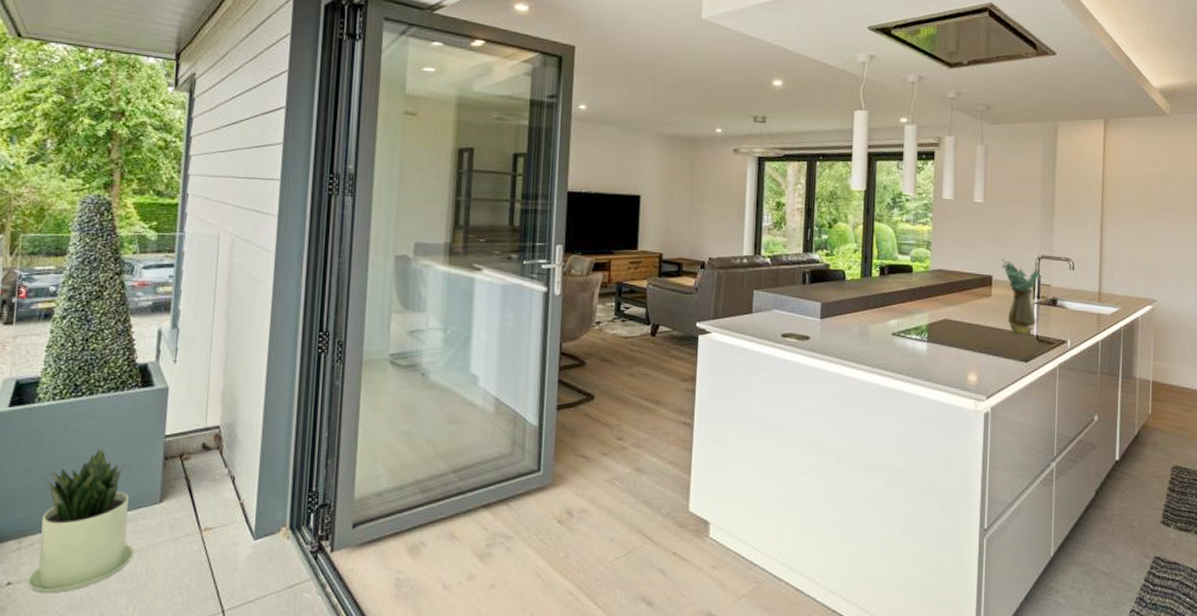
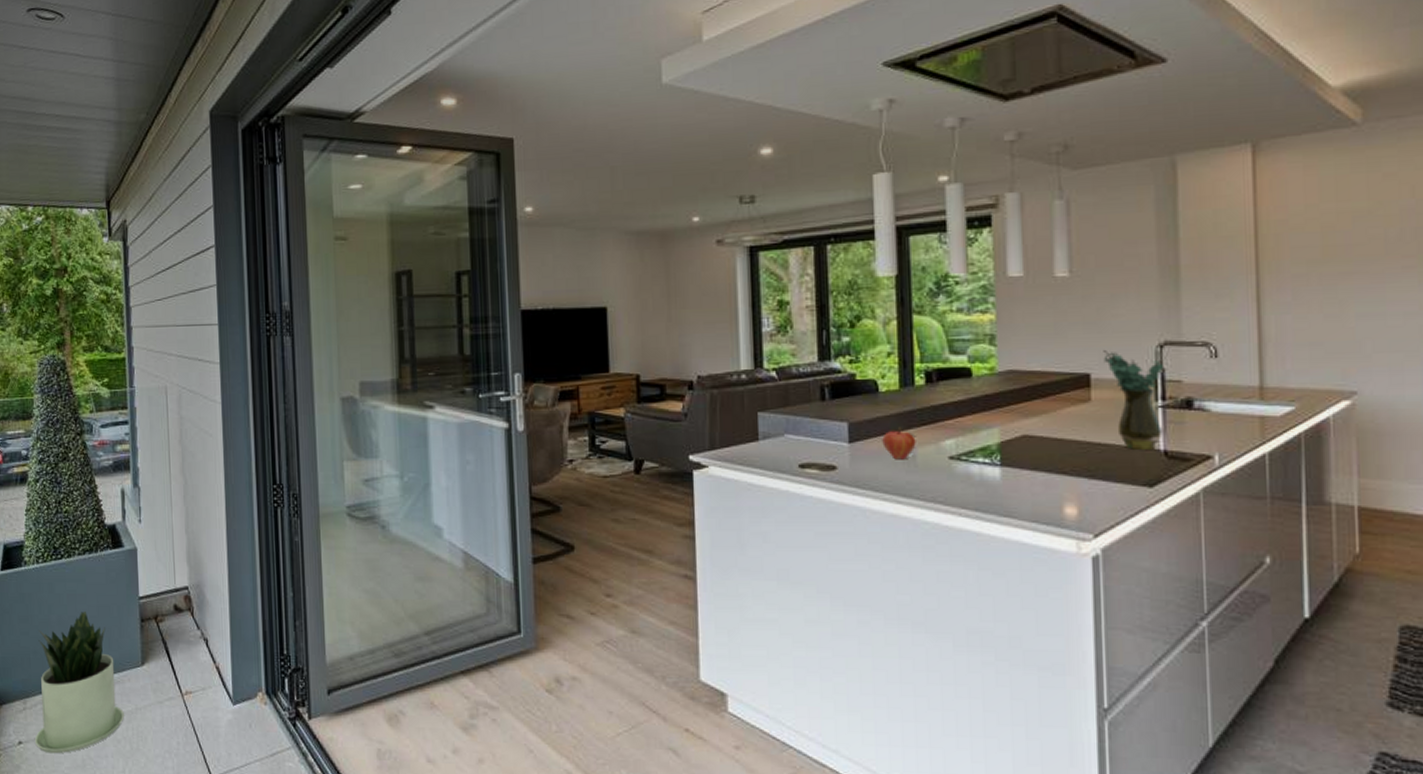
fruit: none [845,309,870,334] -> present [882,428,916,460]

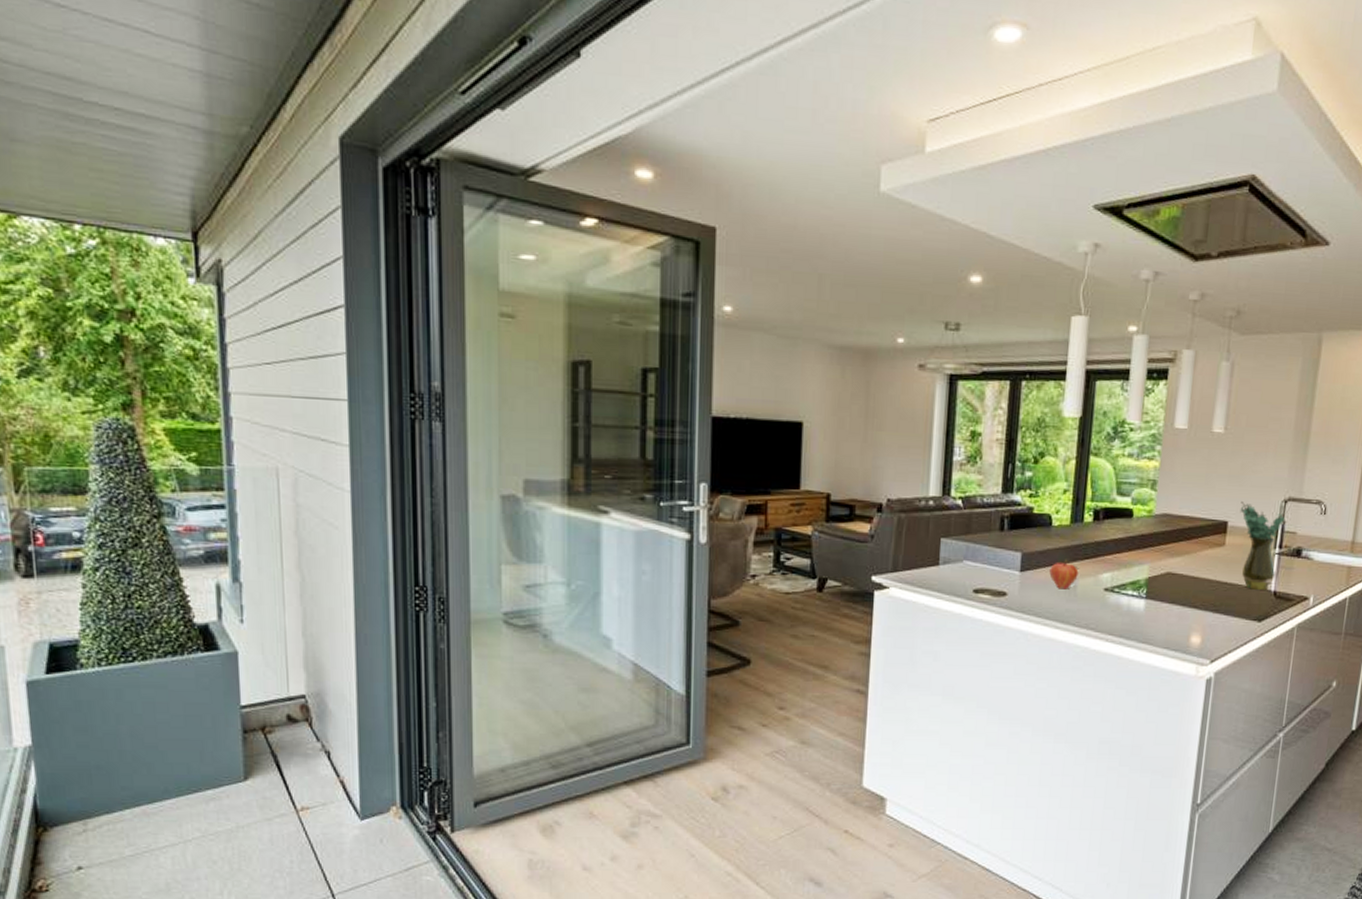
planter: present [34,611,124,754] -> none [99,722,222,878]

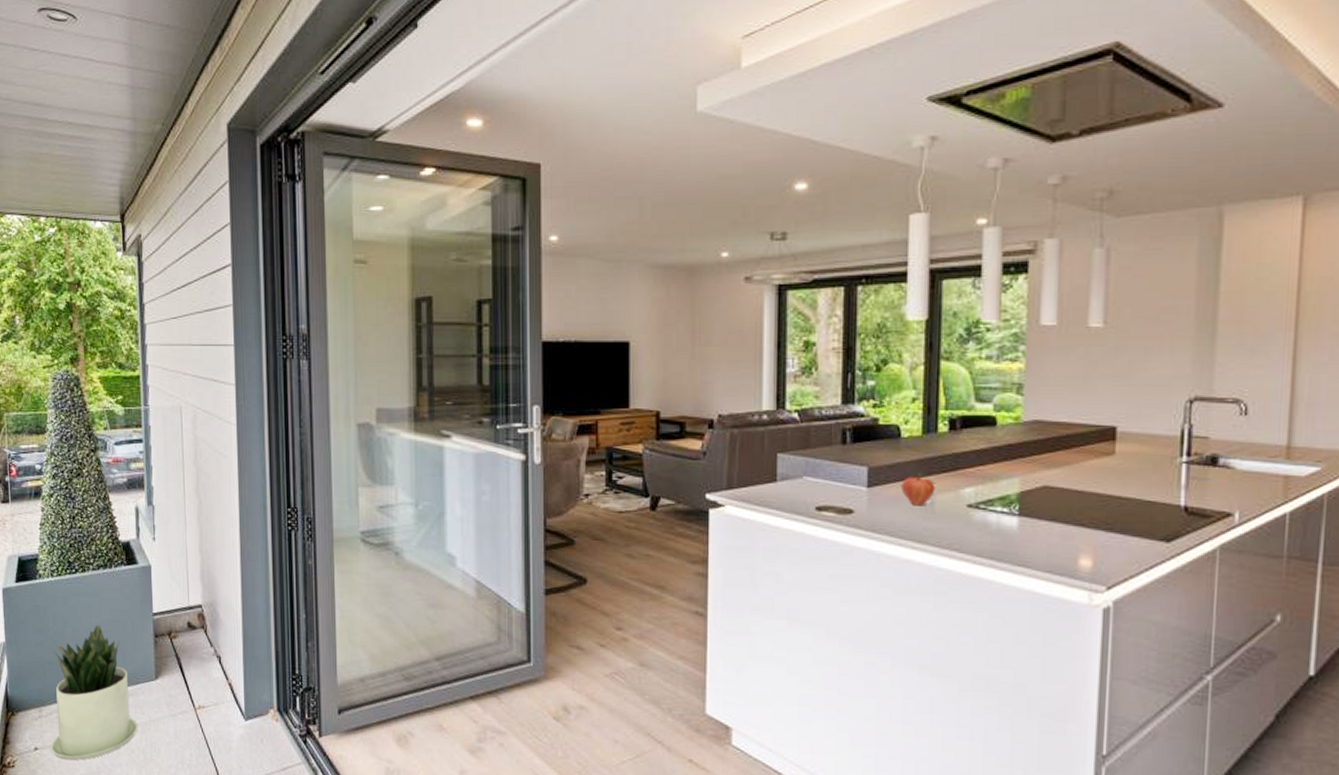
planter: none [99,722,222,878] -> present [50,625,138,761]
vase: present [1240,502,1285,591] -> none [1131,404,1191,506]

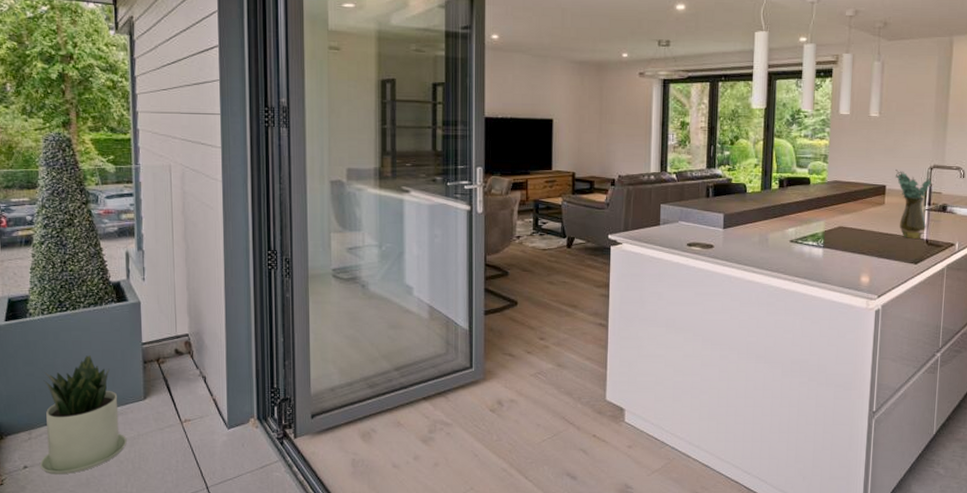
fruit: present [901,474,935,506] -> none [746,219,769,242]
vase: none [1131,404,1191,506] -> present [895,170,931,240]

